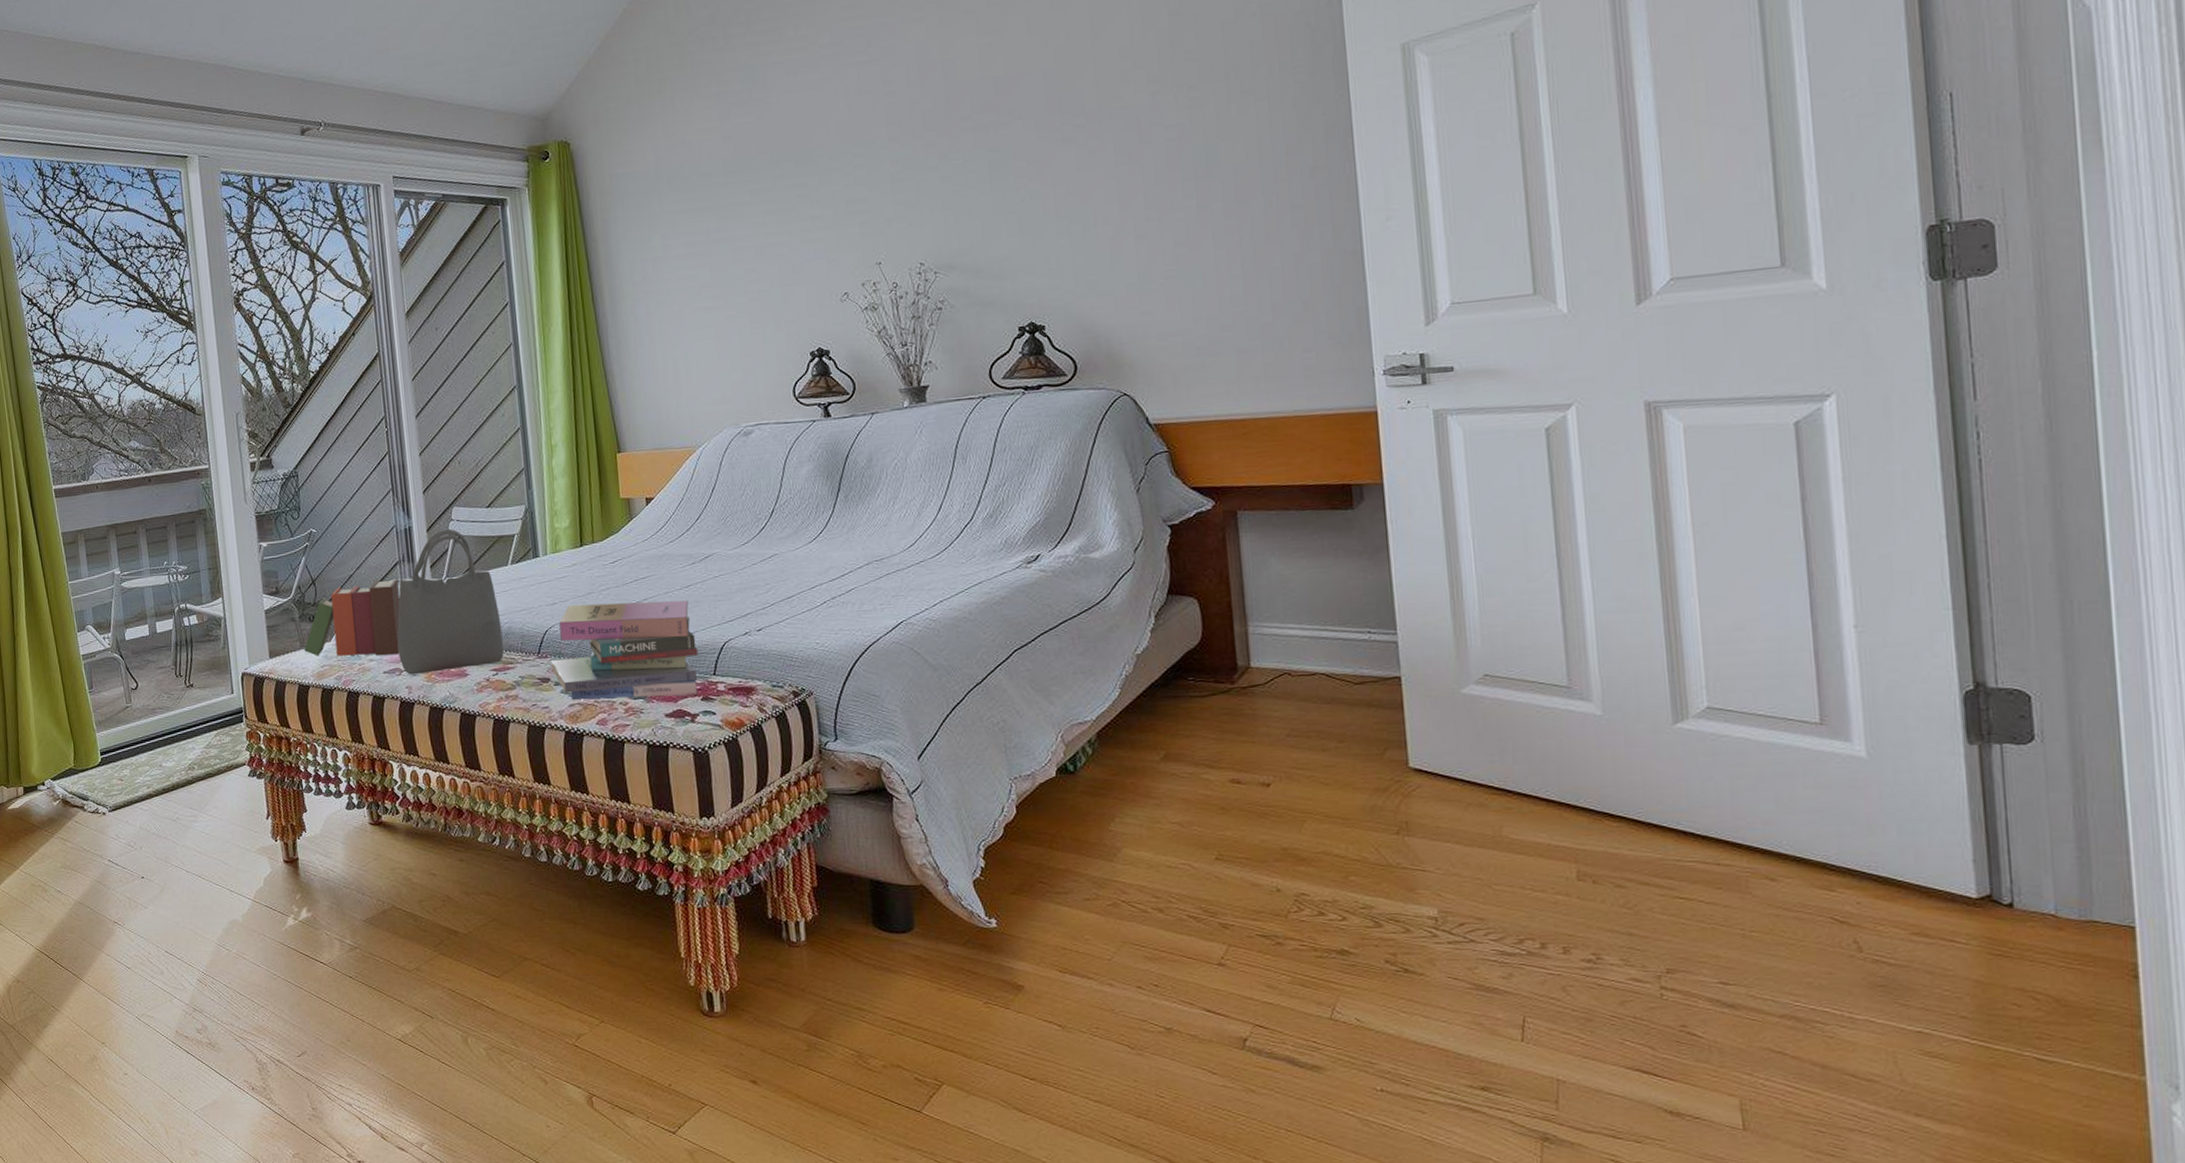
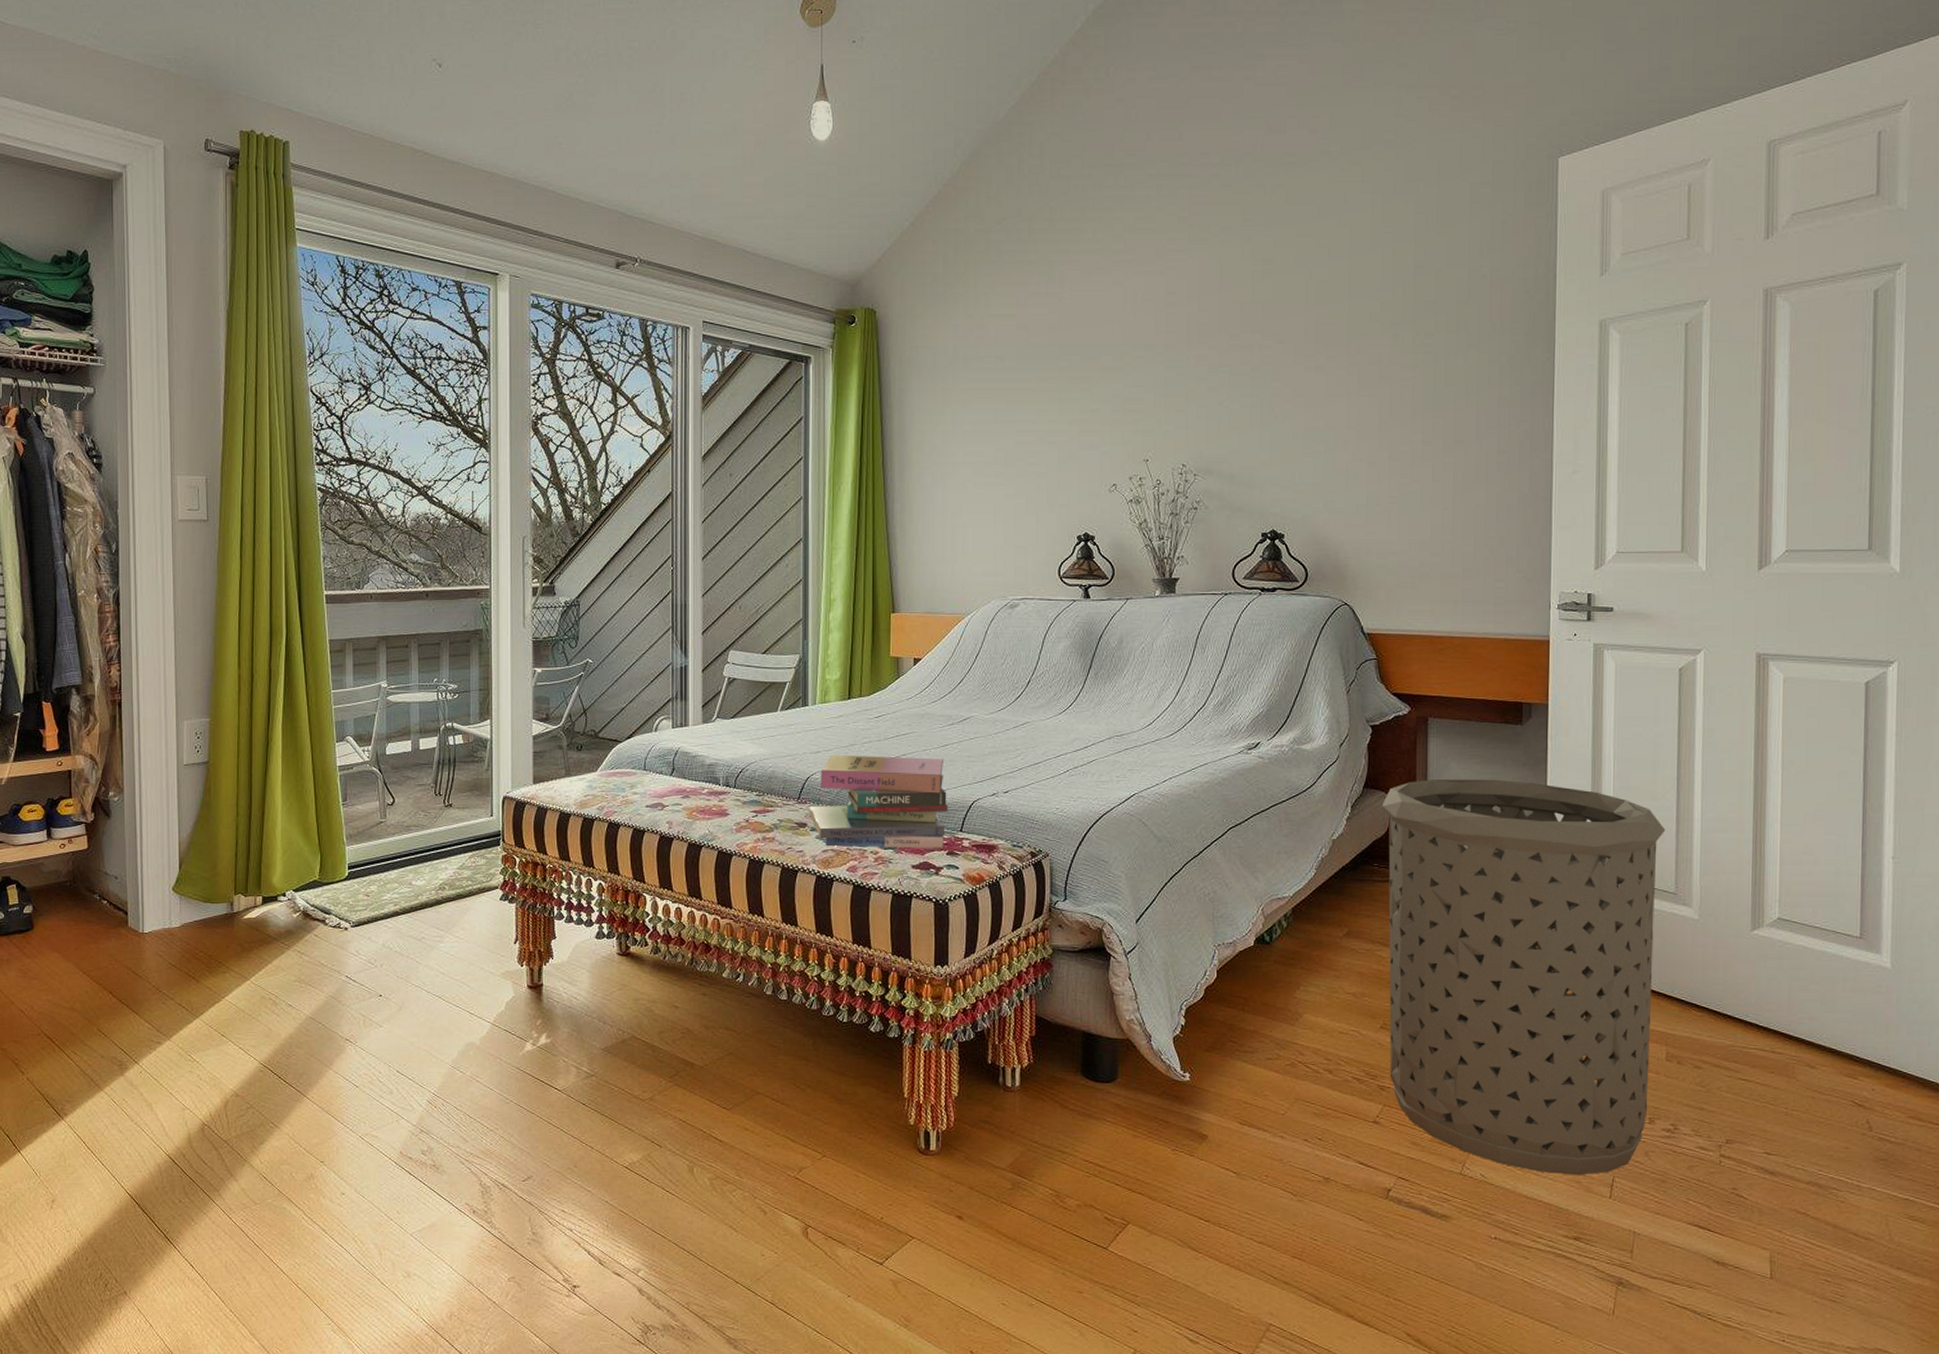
books: present [304,579,400,656] -> none [569,715,669,790]
handbag: present [397,528,504,675] -> none [662,671,765,811]
laundry basket: none [1192,573,1560,1016] -> present [1382,778,1666,1175]

